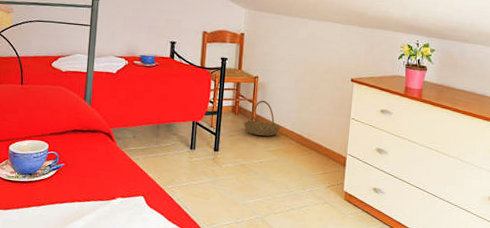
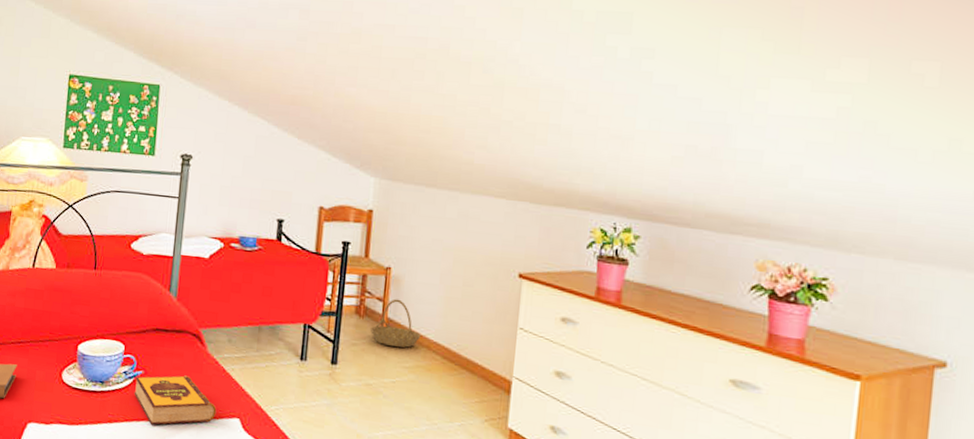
hardback book: none [57,165,125,206] -> present [134,375,217,425]

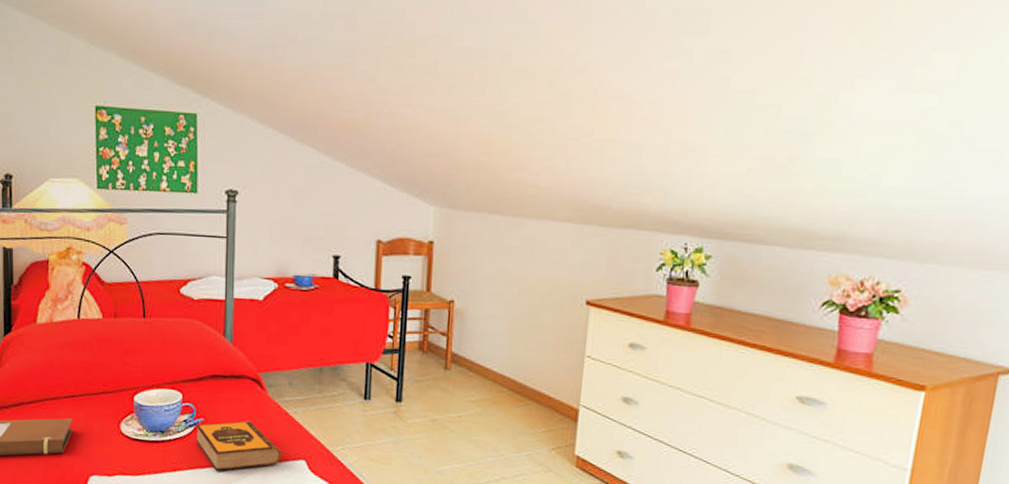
basket: present [369,299,421,348] -> none [434,333,487,382]

